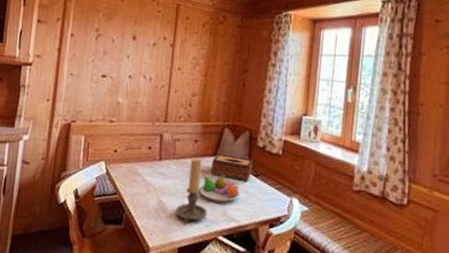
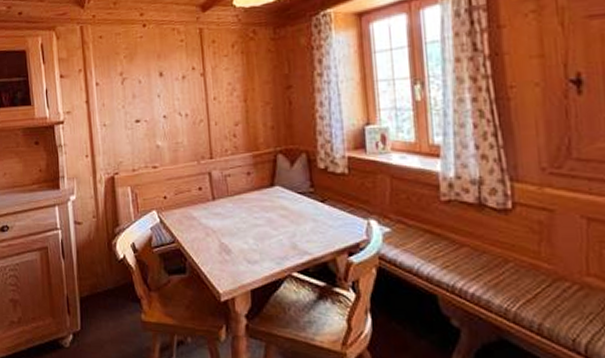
candle holder: present [175,157,208,225] -> none [240,192,276,265]
fruit bowl: present [199,174,240,204] -> none [262,205,308,236]
tissue box: present [210,154,253,181] -> none [270,183,317,209]

